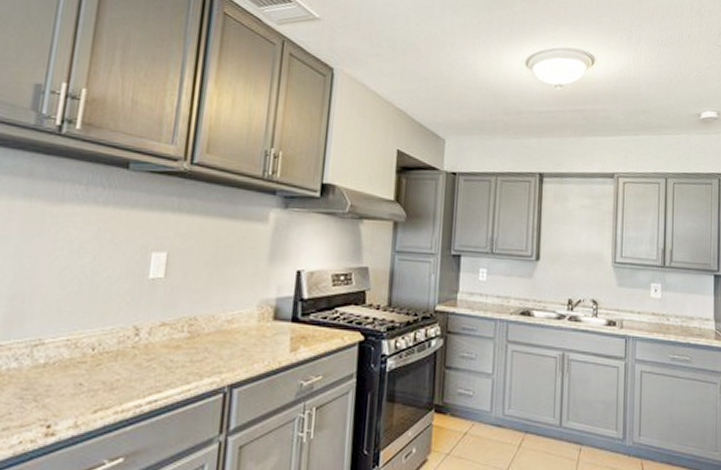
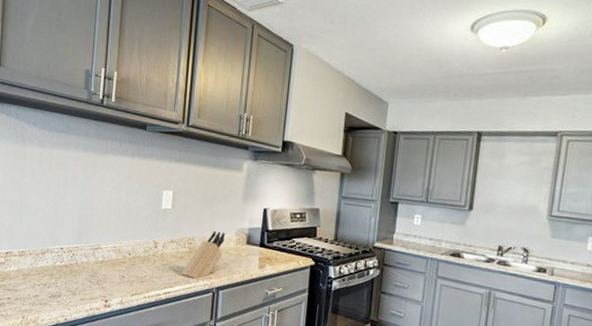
knife block: none [176,305,243,375] -> present [181,231,225,279]

